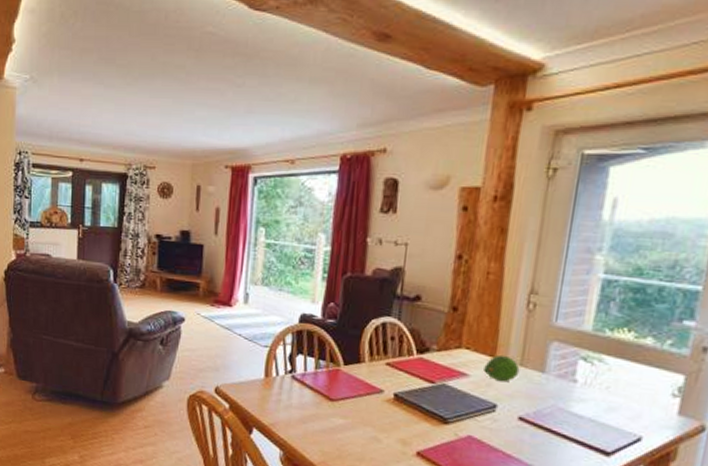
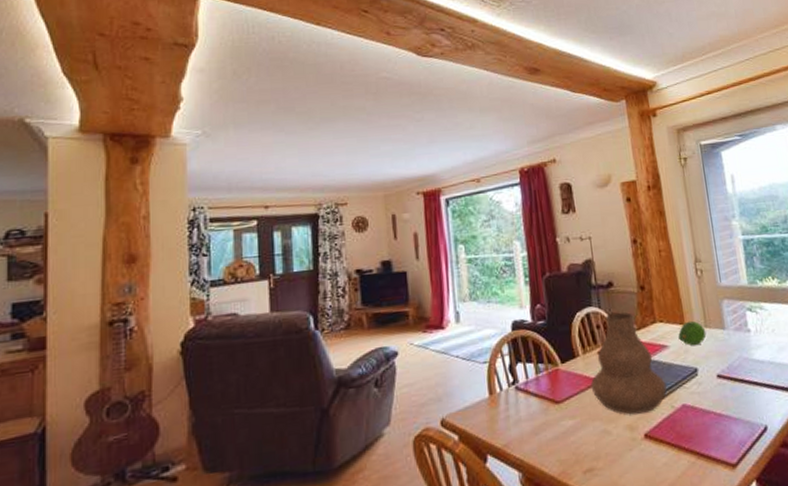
vase: none [371,327,455,433] -> present [591,312,667,415]

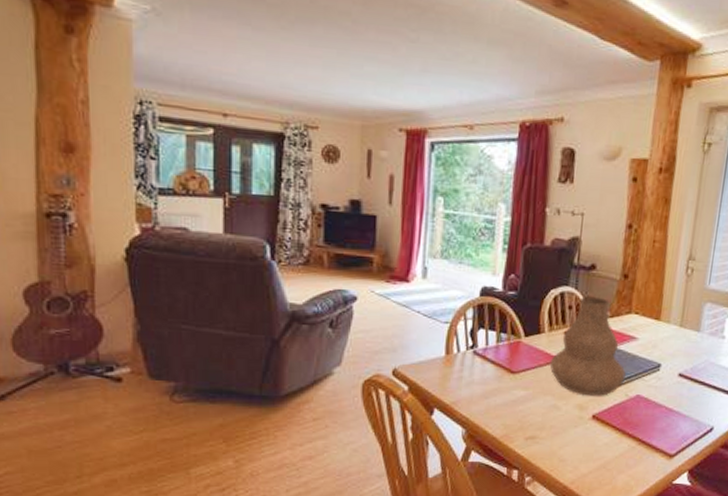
fruit: present [678,320,707,346] -> none [650,317,680,343]

